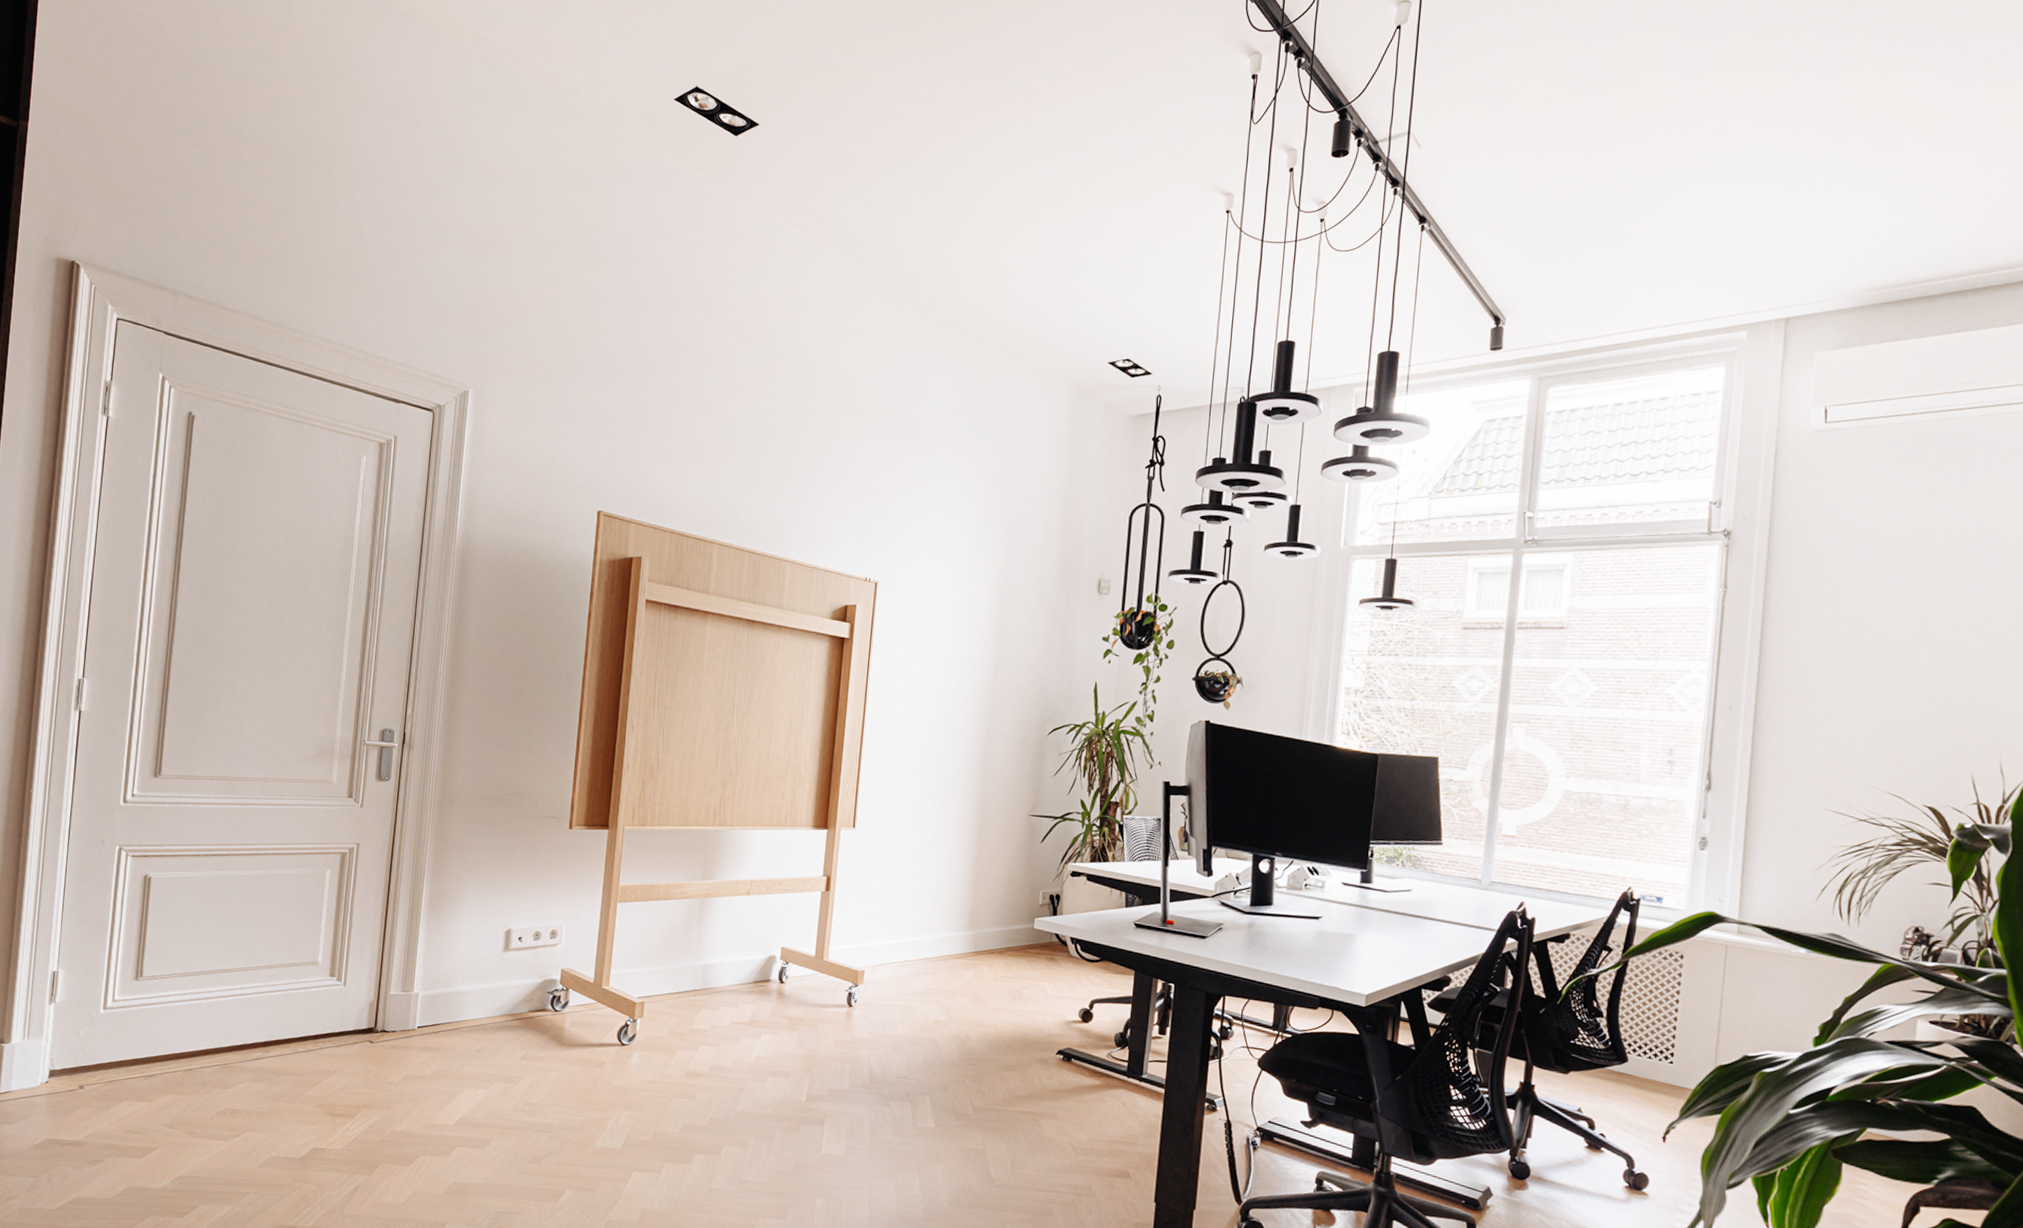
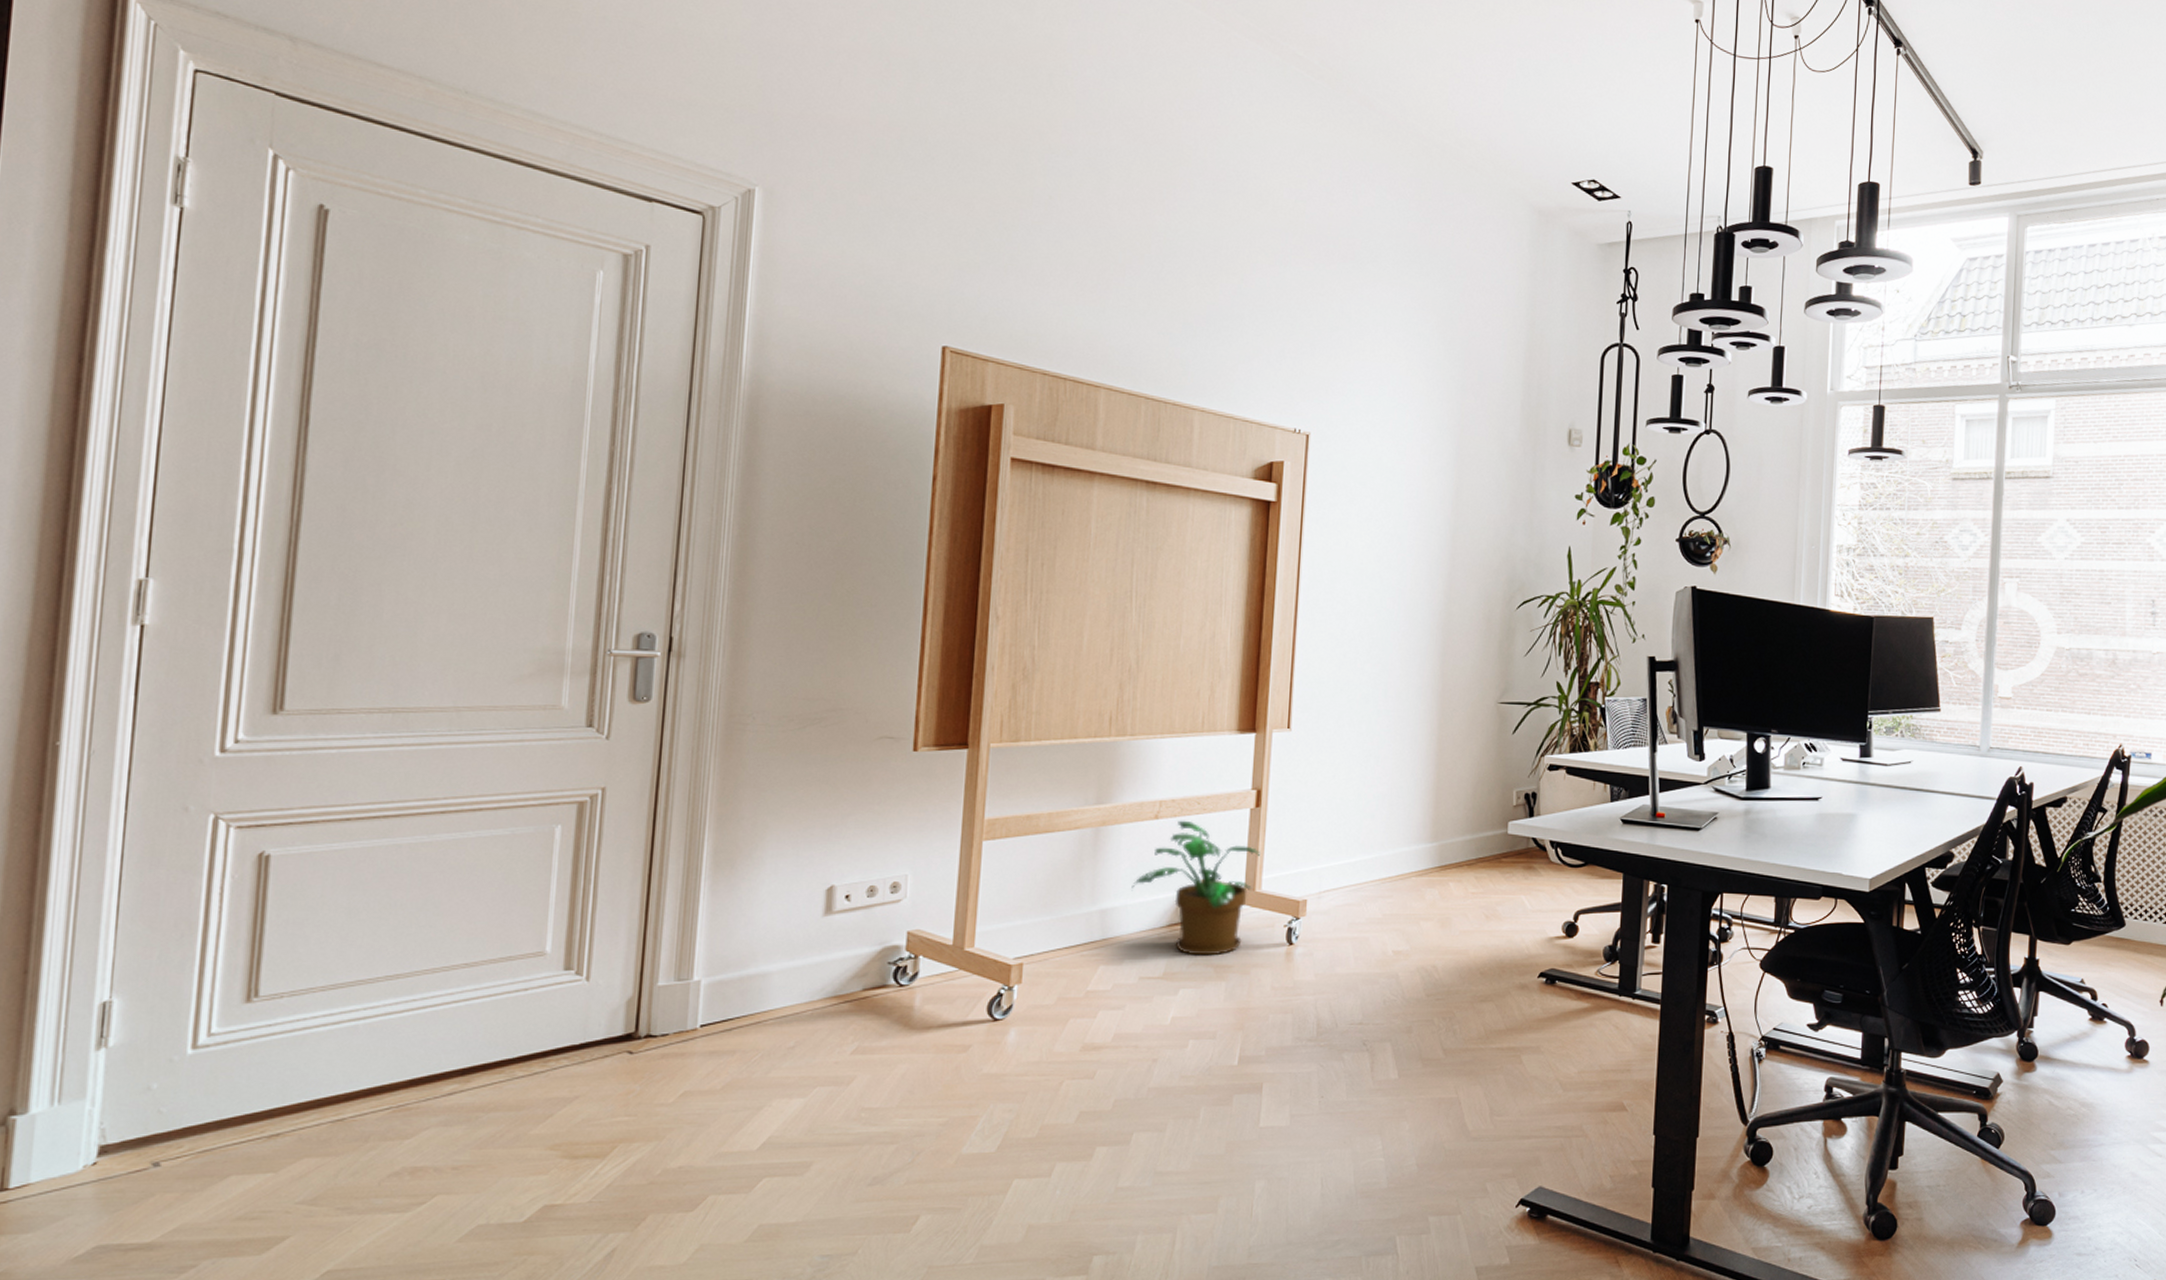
potted plant: none [727,897,828,1010] -> present [1131,820,1260,956]

